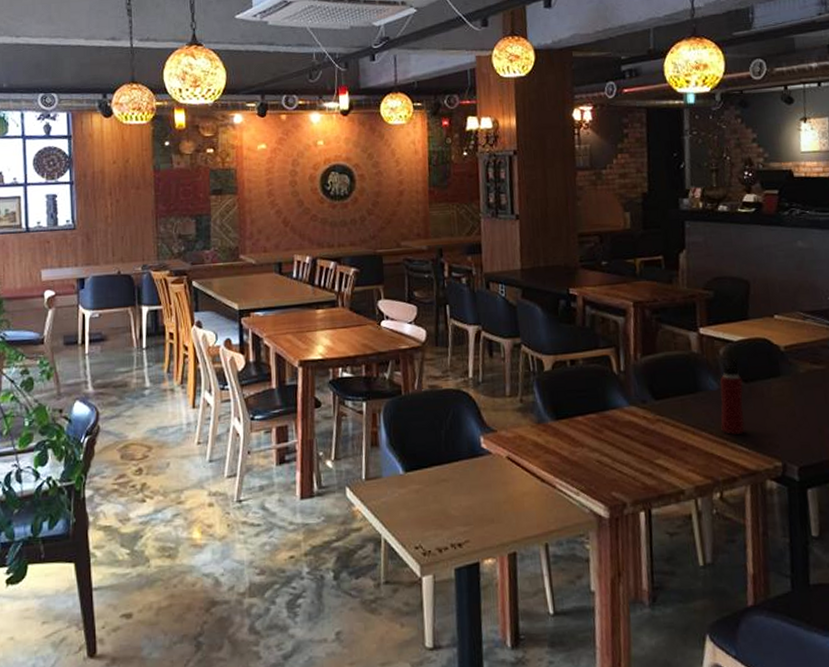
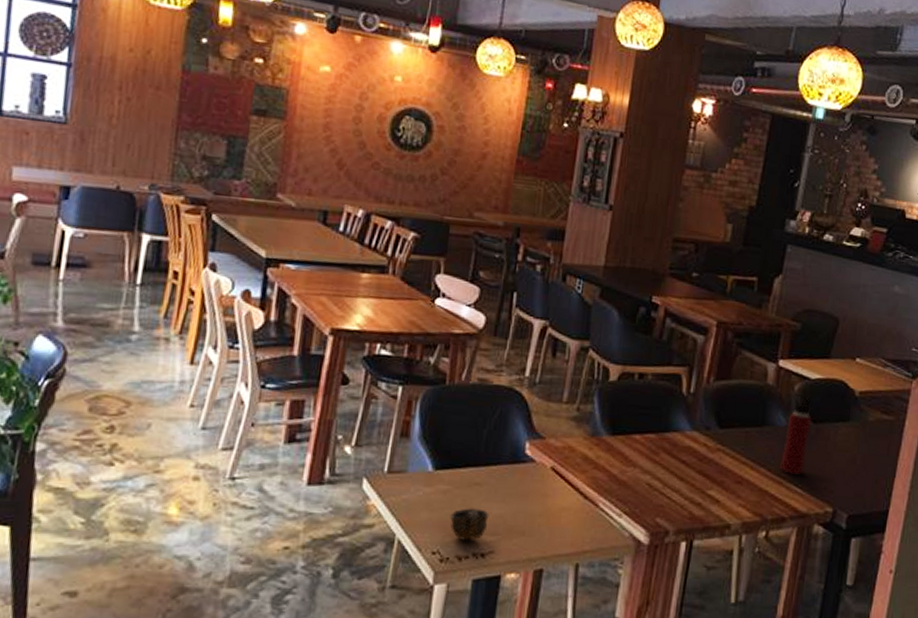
cup: none [425,502,459,534] -> present [450,508,489,541]

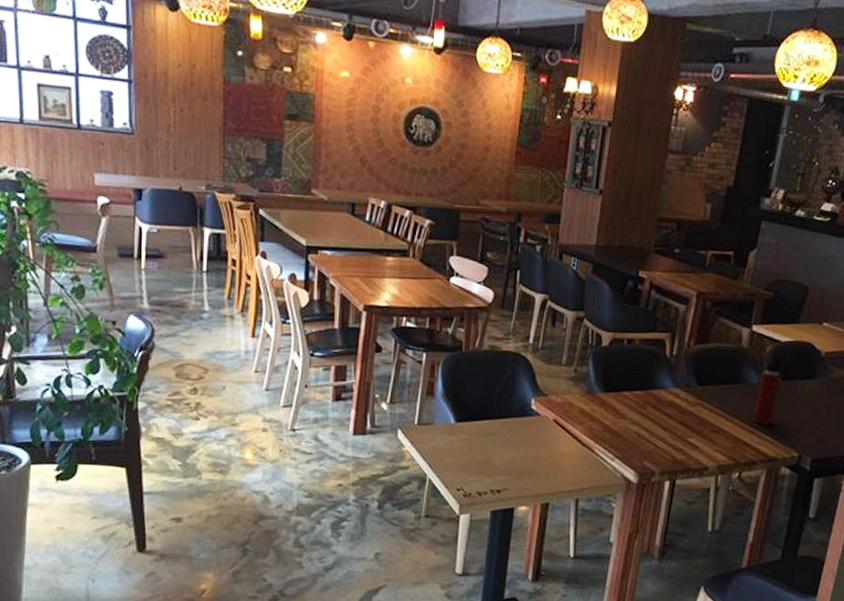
cup: present [450,508,489,541] -> none [470,453,503,480]

